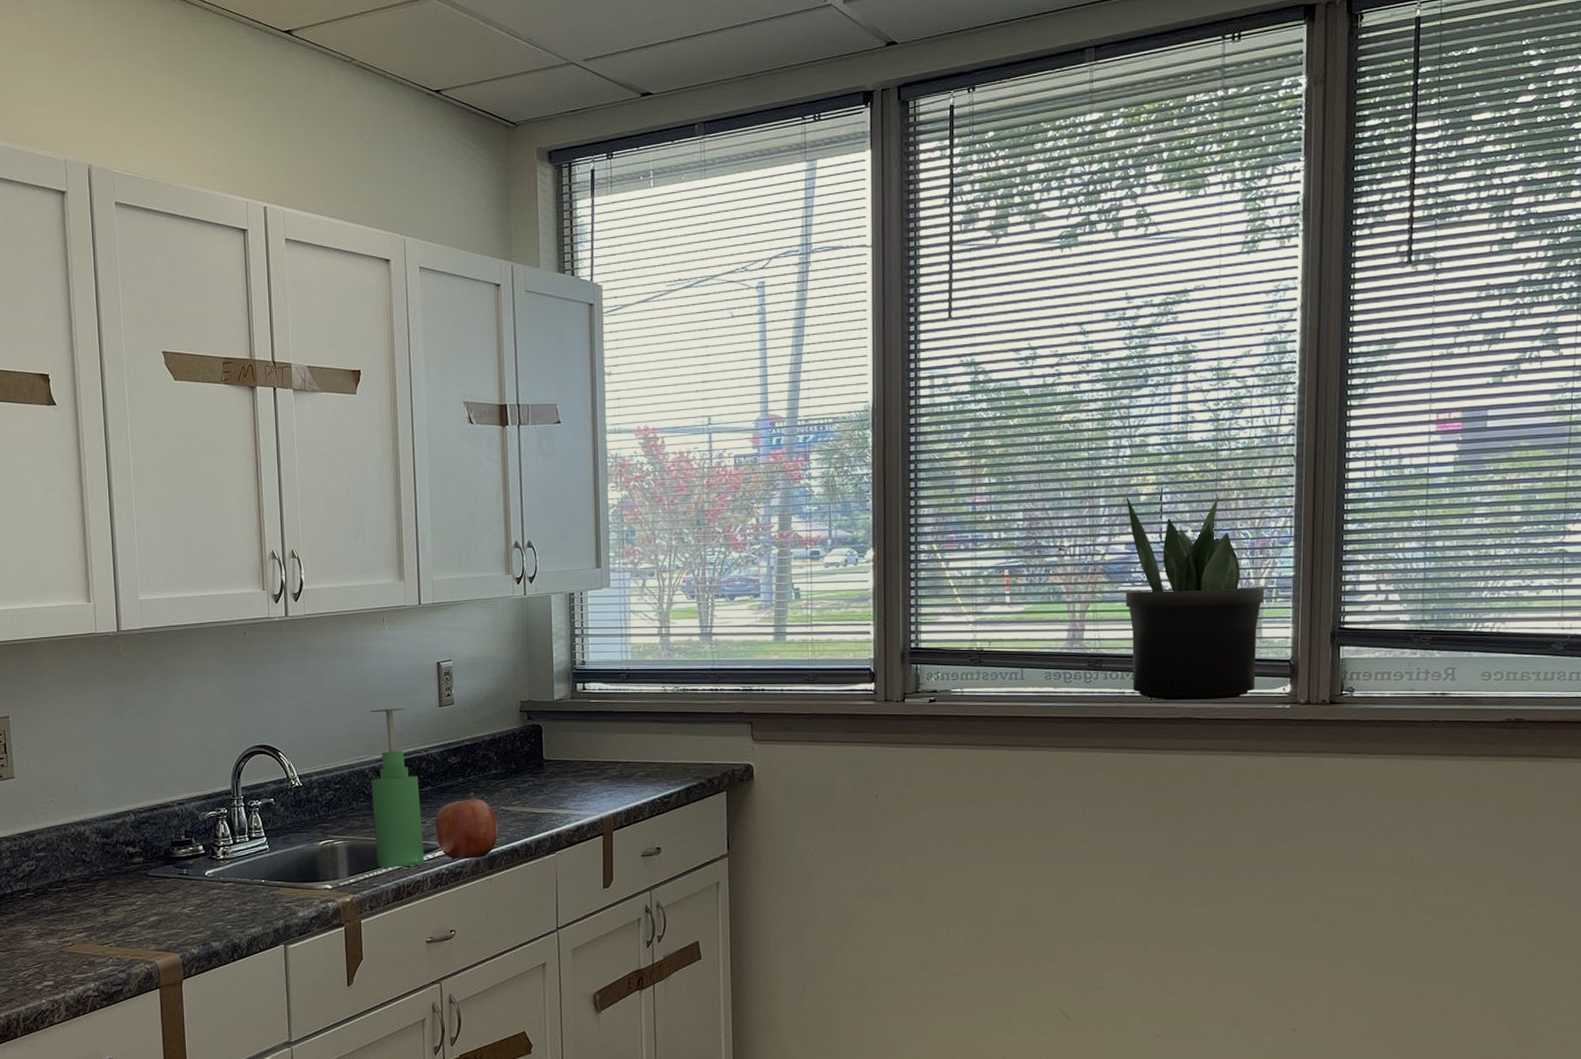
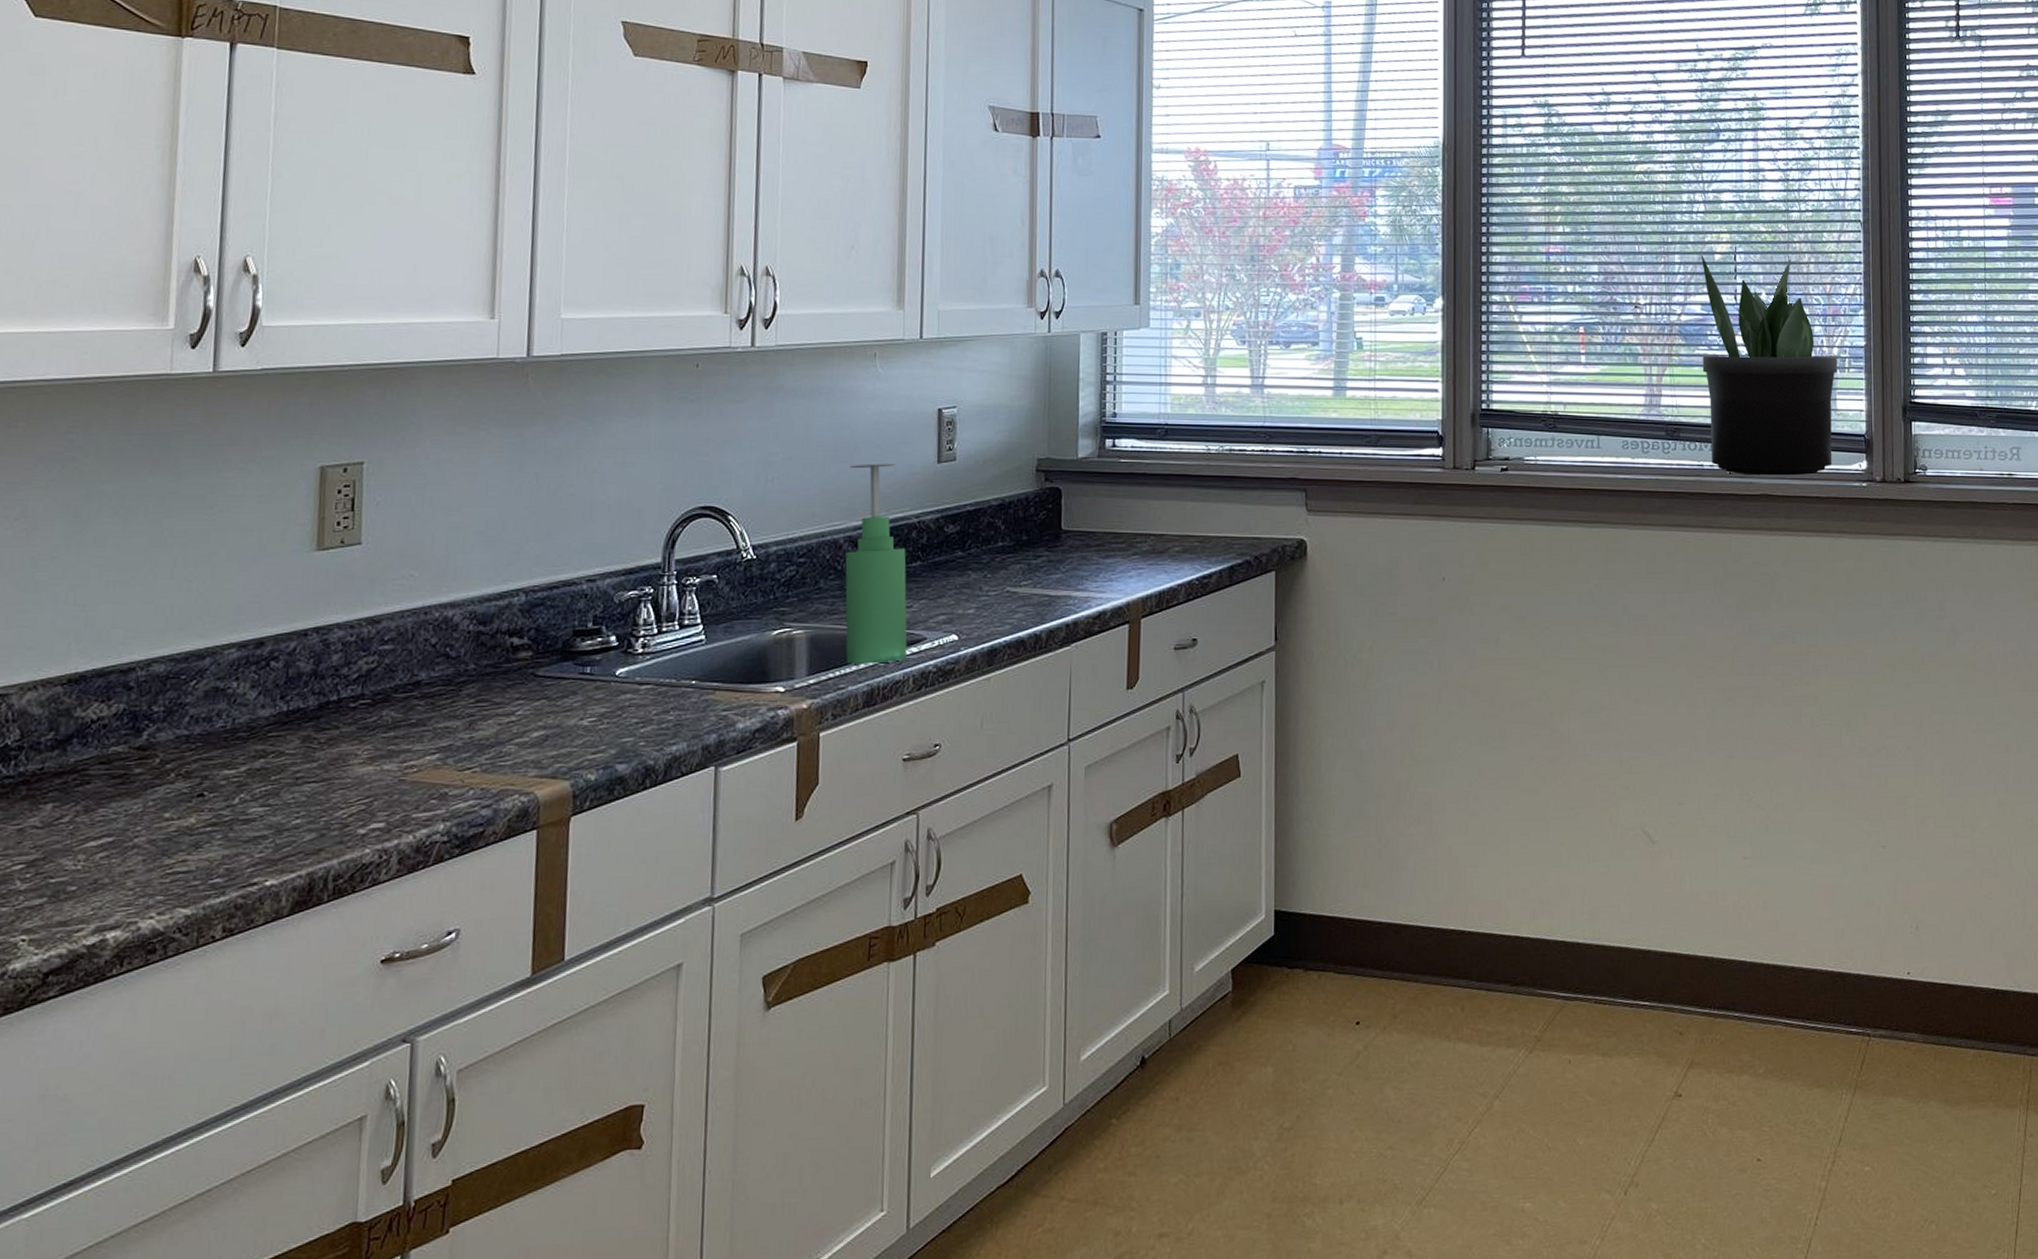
fruit: present [435,792,499,860] -> none [923,569,1002,654]

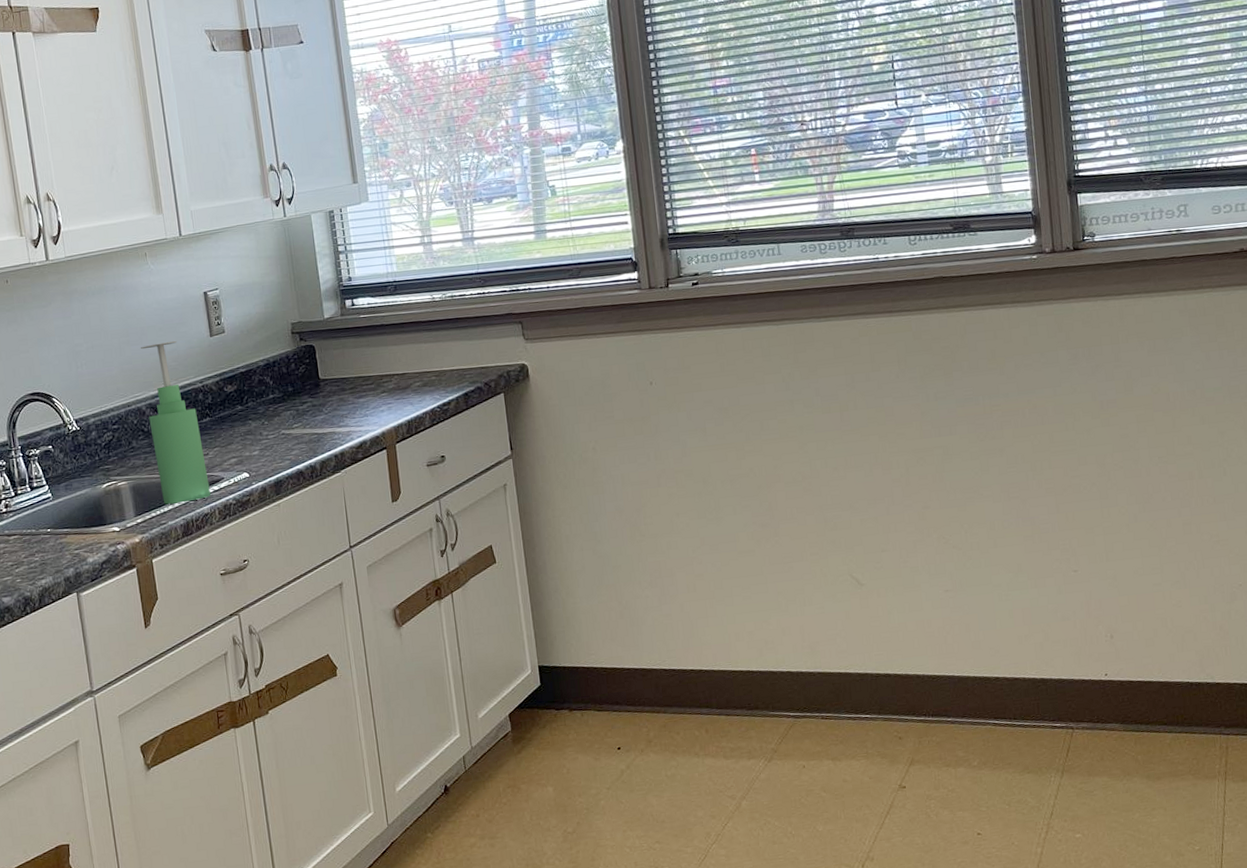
planter: present [1701,255,1838,476] -> none [859,59,1002,262]

